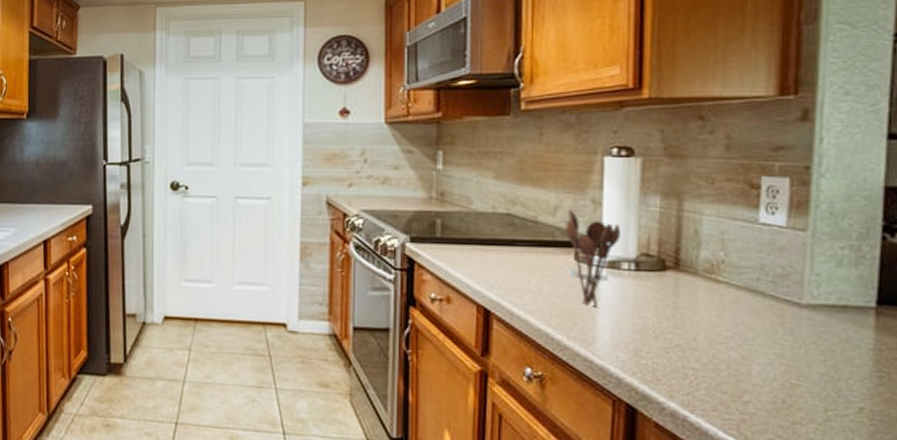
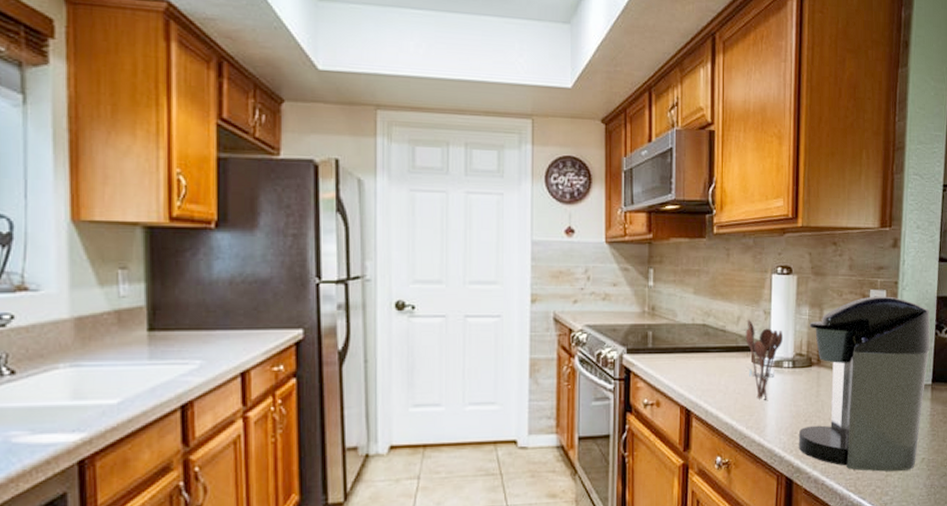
coffee maker: none [645,184,873,421] -> present [798,296,930,472]

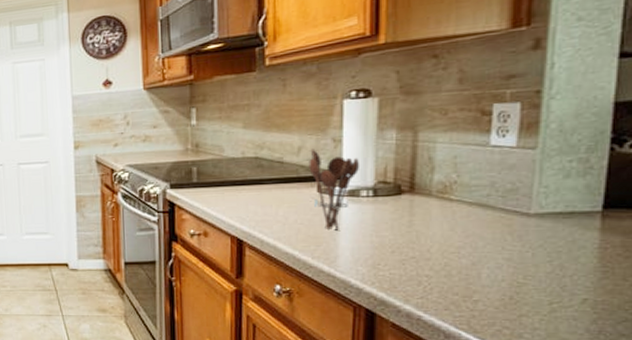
coffee maker: present [798,296,930,472] -> none [382,109,600,313]

